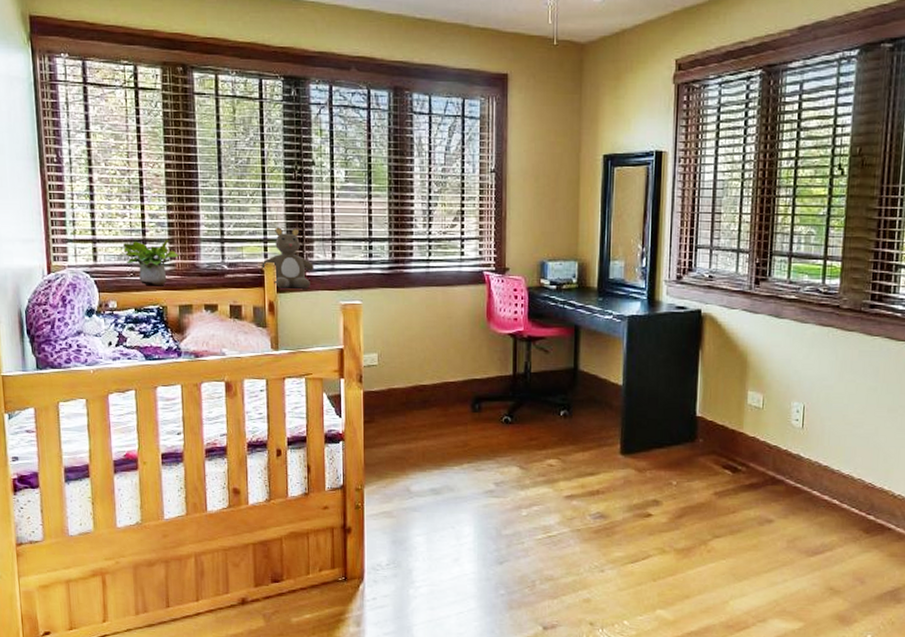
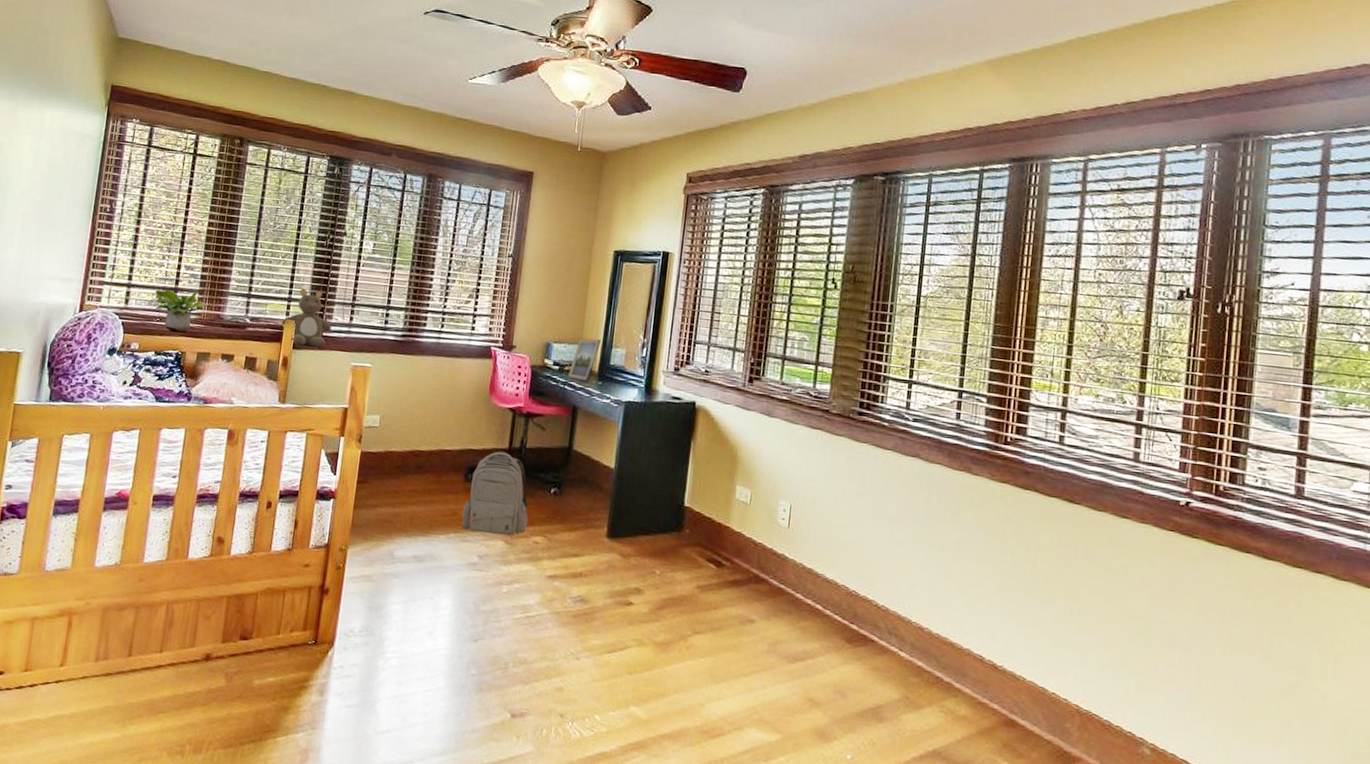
backpack: none [473,378,541,462] -> present [461,451,529,536]
picture frame: none [566,253,598,299] -> present [567,338,601,382]

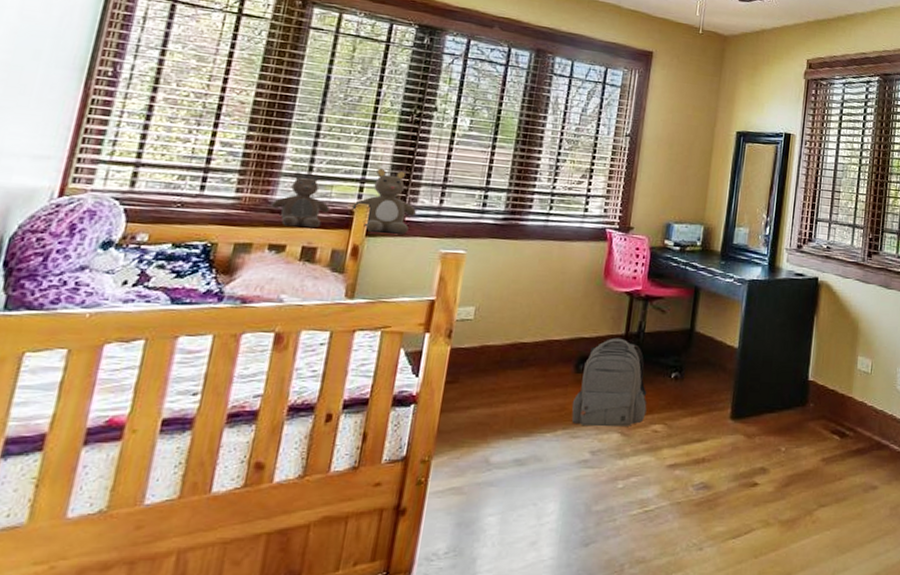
potted plant: present [151,288,206,333] -> none [169,168,249,221]
stuffed animal: none [222,291,266,341] -> present [271,172,331,229]
picture frame: present [567,338,601,382] -> none [689,218,724,261]

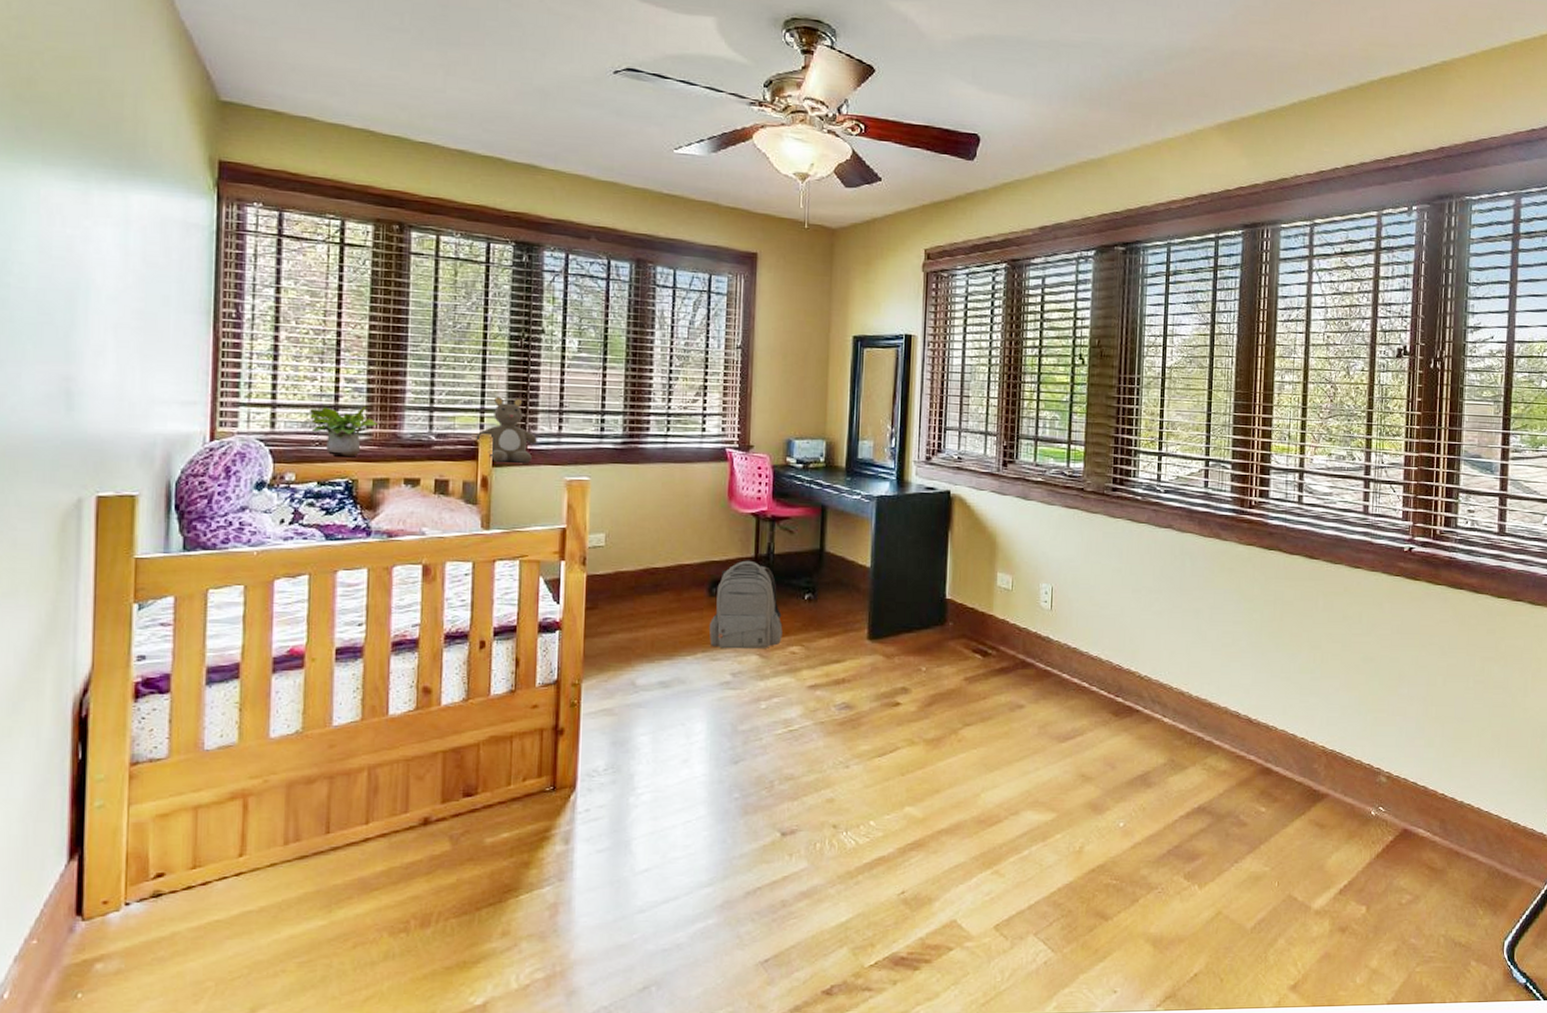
potted plant: none [169,168,249,221] -> present [305,406,378,458]
stuffed animal: present [271,172,331,229] -> none [400,405,456,461]

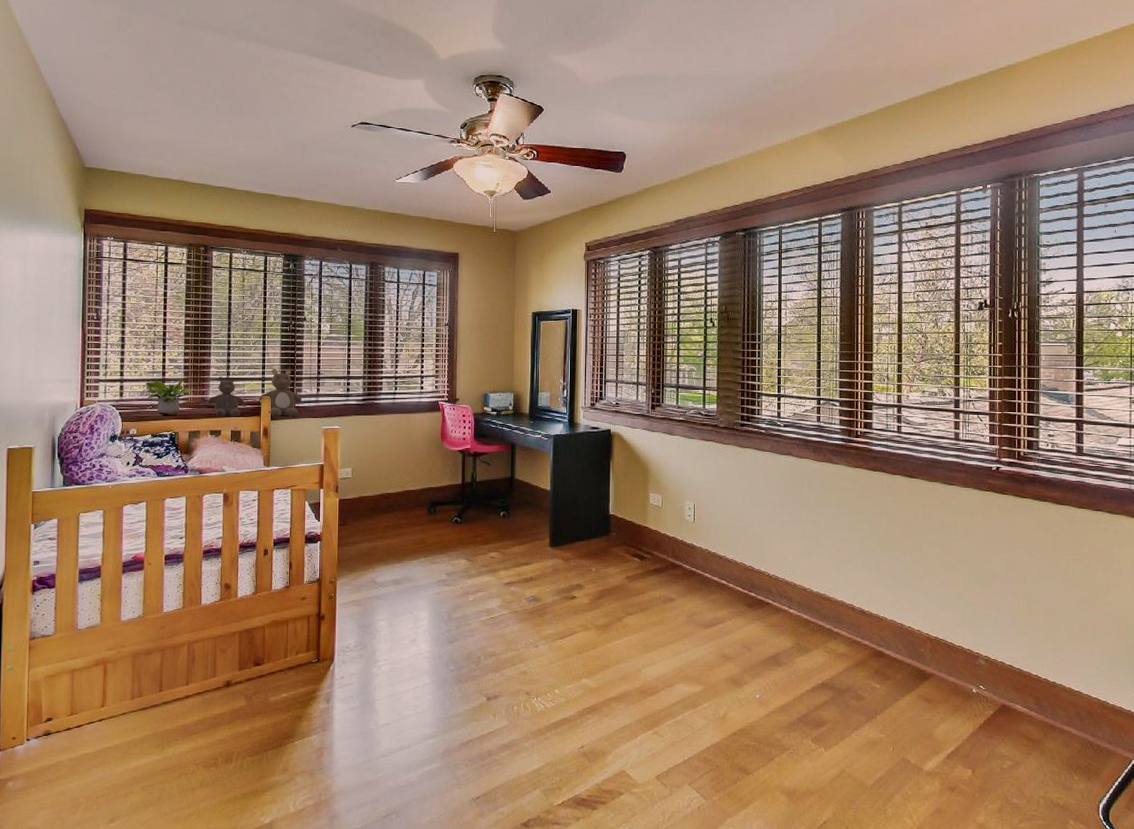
stuffed animal: none [400,405,456,461] -> present [207,376,245,417]
backpack: present [708,560,783,650] -> none [429,486,484,555]

